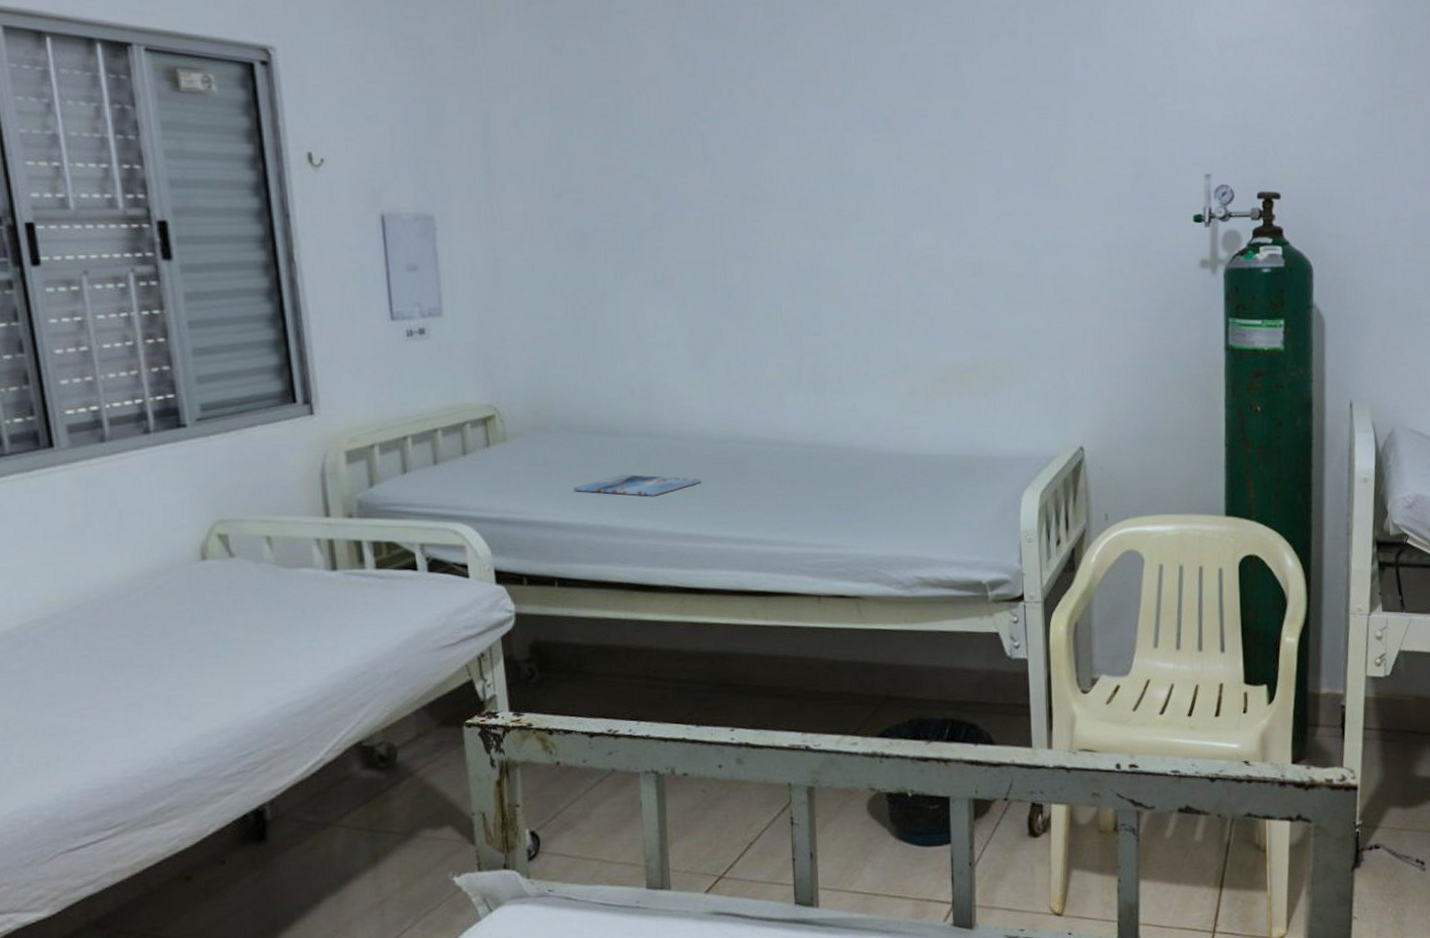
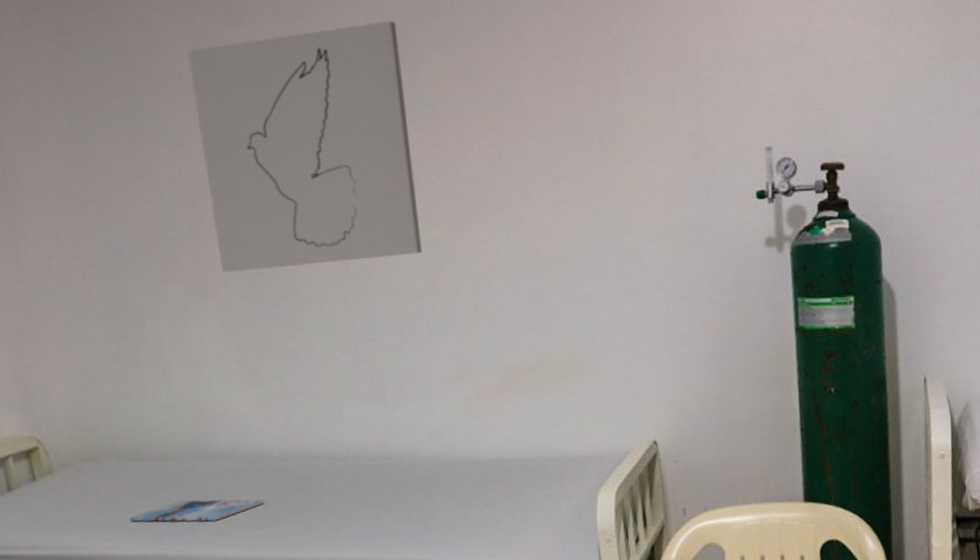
wall art: none [666,40,870,263] -> present [188,20,423,273]

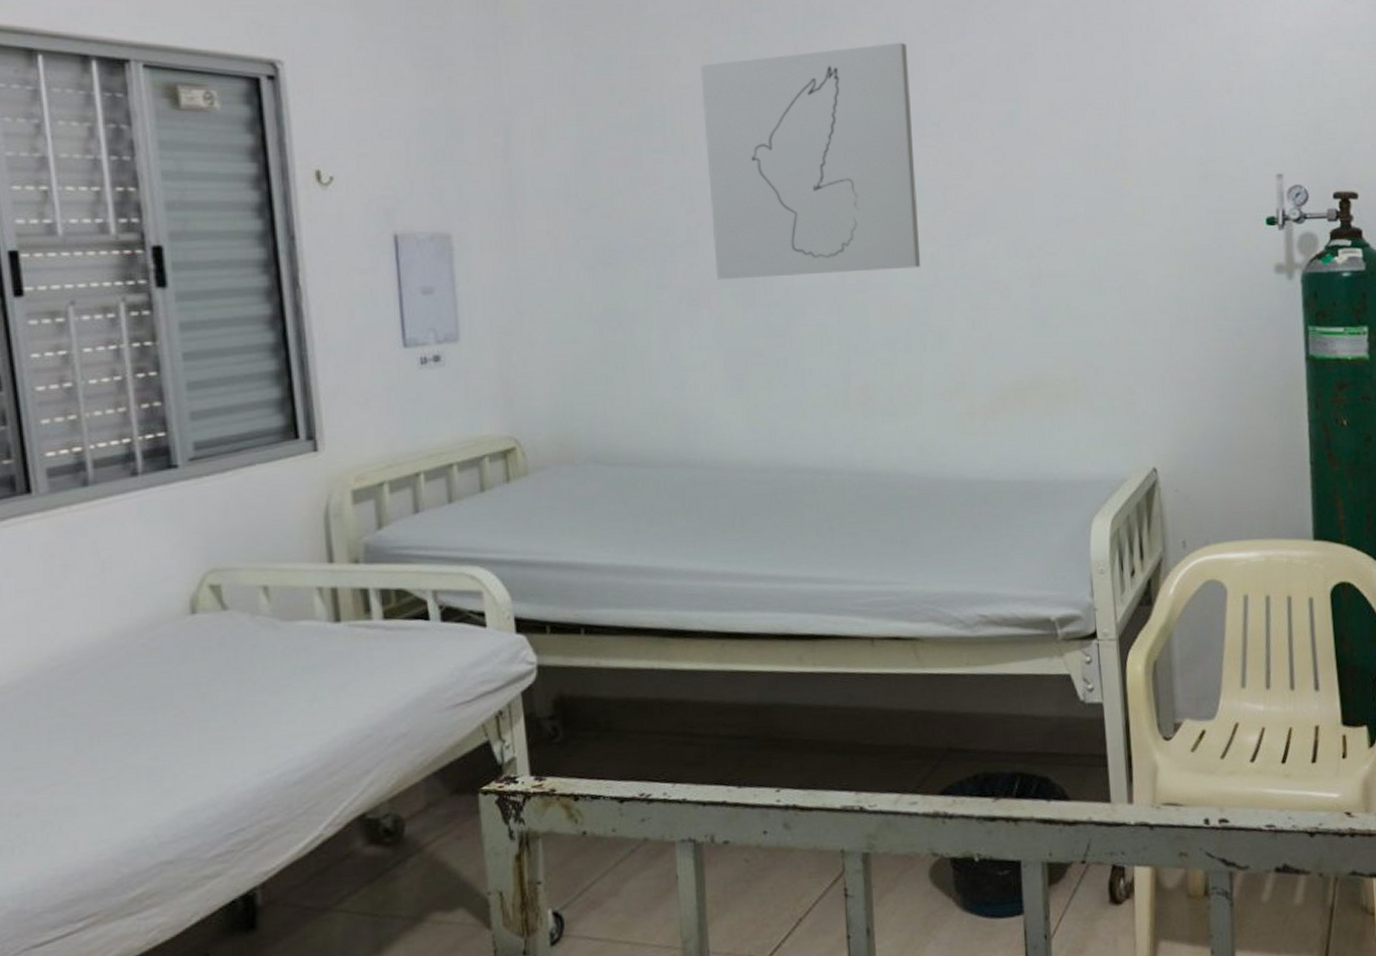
magazine: present [129,499,264,522] -> none [601,509,741,533]

